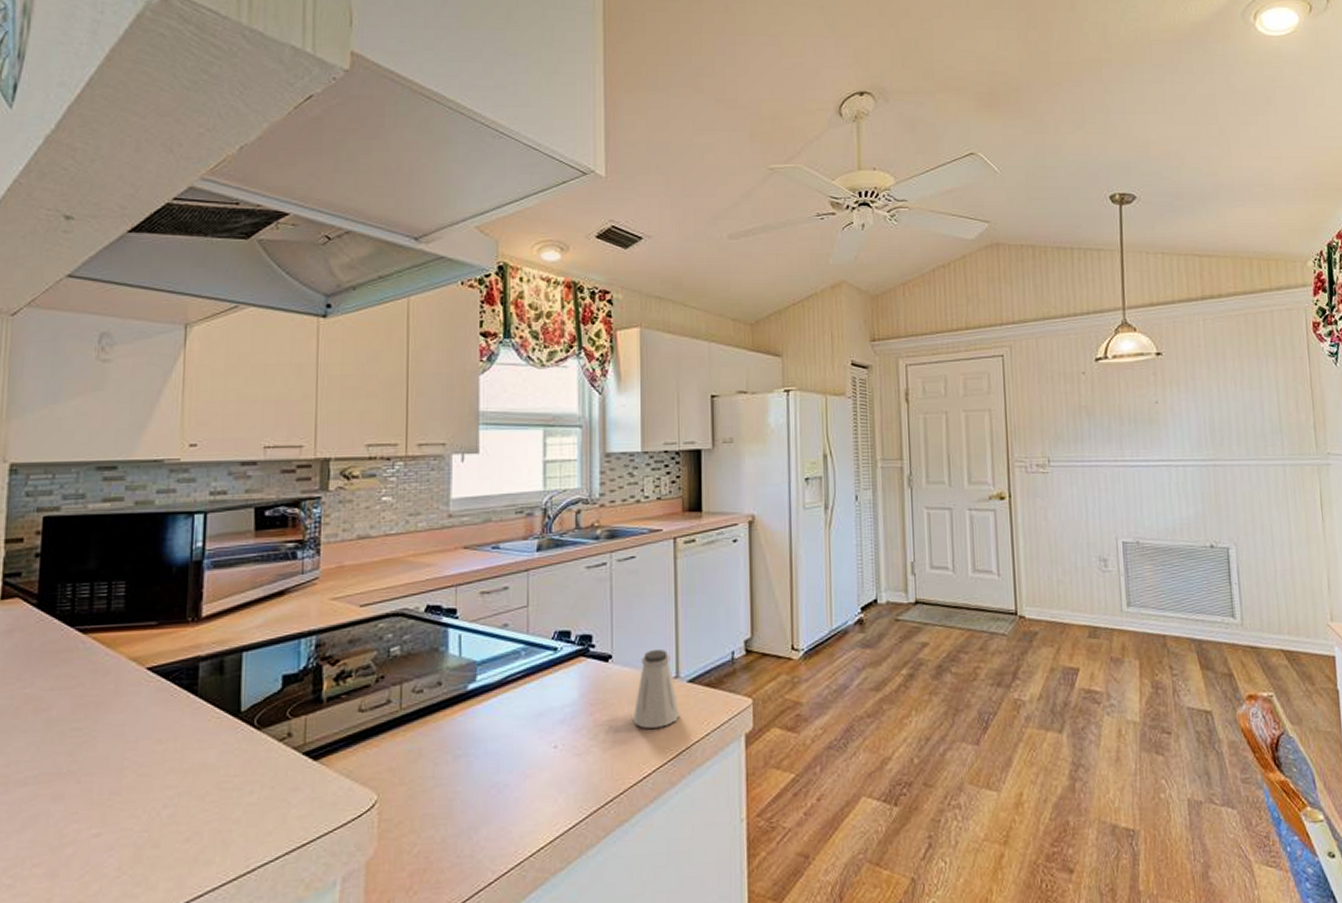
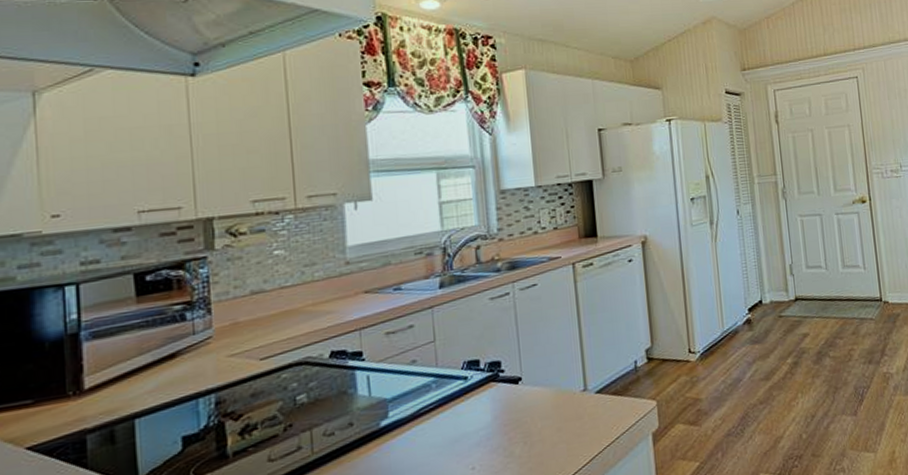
saltshaker: present [632,650,681,729] -> none [545,366,591,441]

